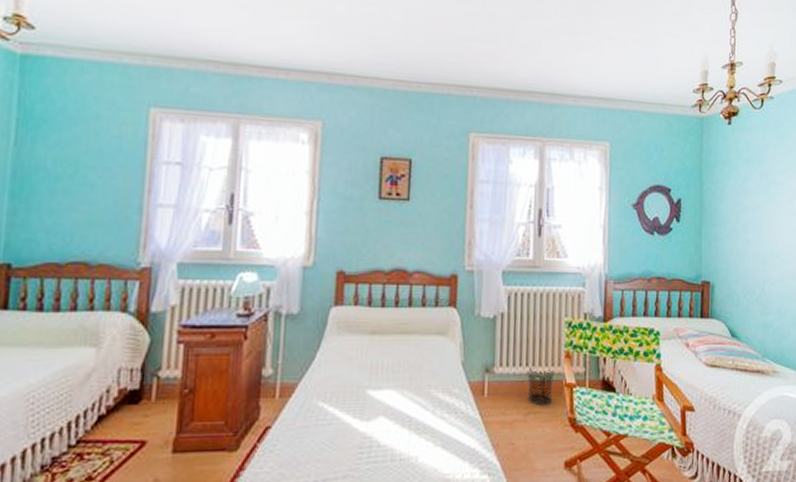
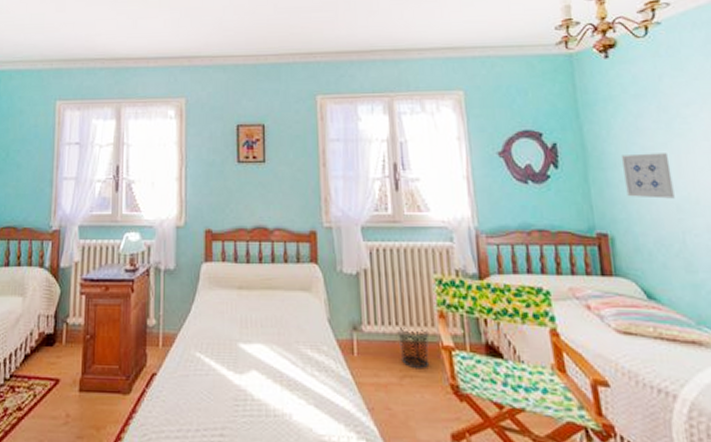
wall art: none [728,212,763,253] -> present [621,153,675,199]

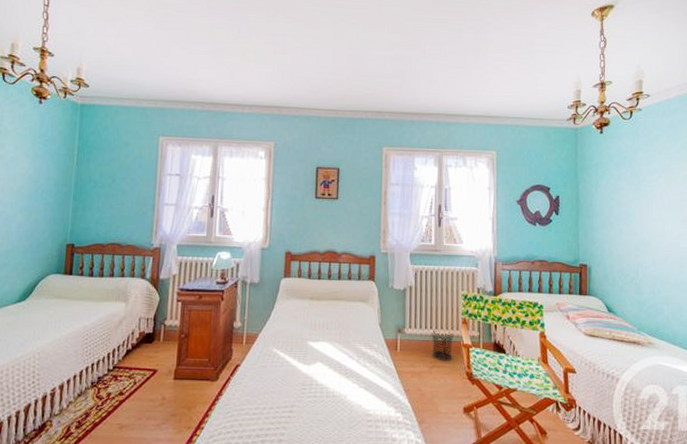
wall art: present [621,153,675,199] -> none [602,207,635,241]

